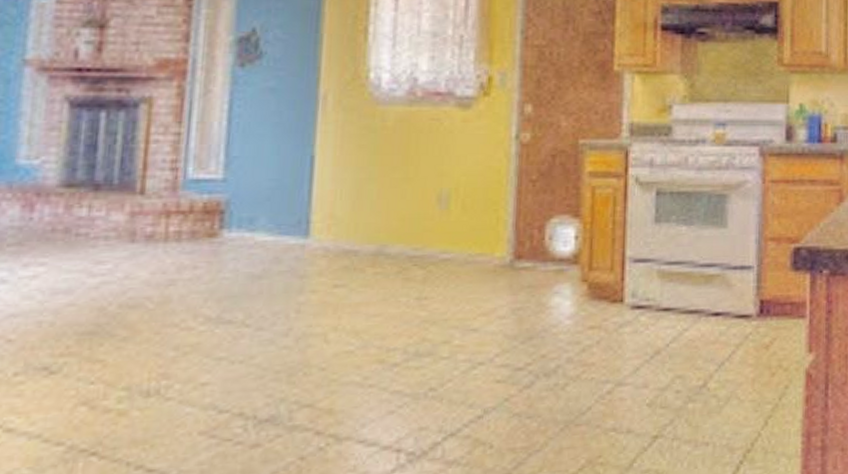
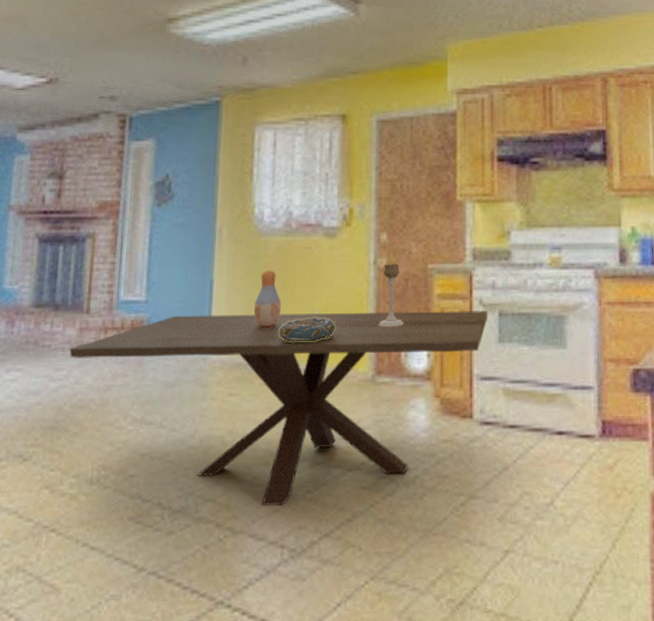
dining table: none [115,189,645,408] -> present [69,310,488,506]
vase: none [366,144,402,210] -> present [253,270,281,328]
decorative bowl: none [398,197,468,226] -> present [279,317,335,342]
candle holder: none [519,139,549,208] -> present [378,264,403,328]

